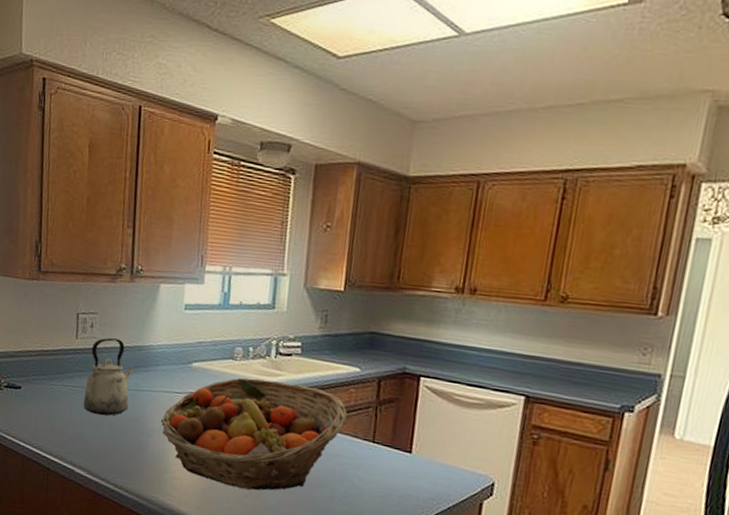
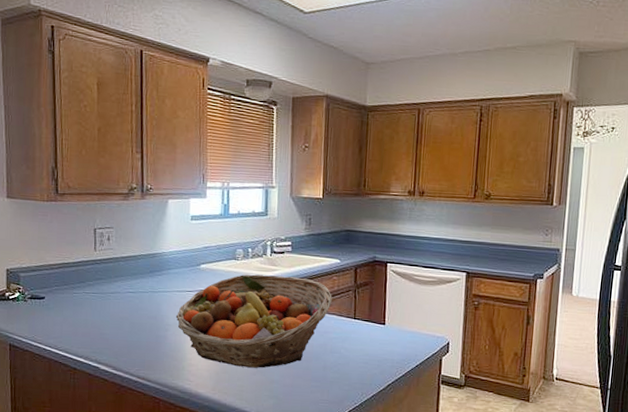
kettle: present [83,337,133,416] -> none [104,248,148,317]

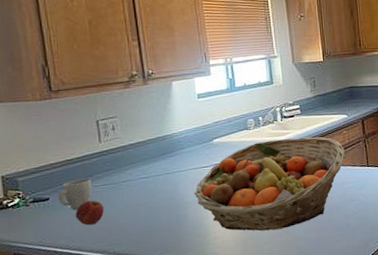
mug: none [52,283,83,312] -> present [57,178,92,209]
apple: none [65,305,91,330] -> present [75,200,104,226]

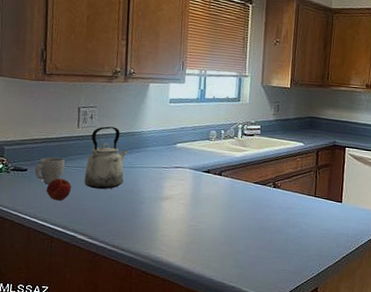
kettle: none [116,134,161,204] -> present [84,126,127,190]
fruit basket: present [194,137,345,231] -> none [151,153,296,240]

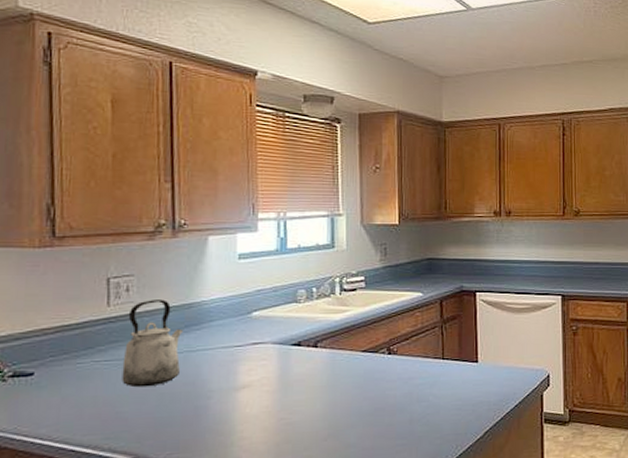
mug: present [34,157,65,184] -> none [45,350,91,389]
apple: present [46,178,71,201] -> none [64,379,103,412]

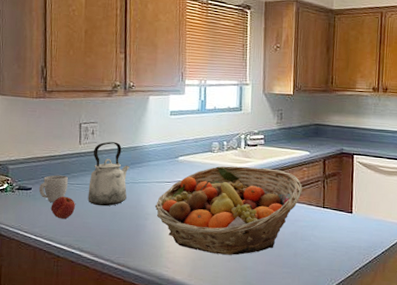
mug: none [45,350,91,389] -> present [38,175,68,202]
apple: none [64,379,103,412] -> present [50,196,75,219]
fruit basket: none [220,317,416,433] -> present [154,165,302,255]

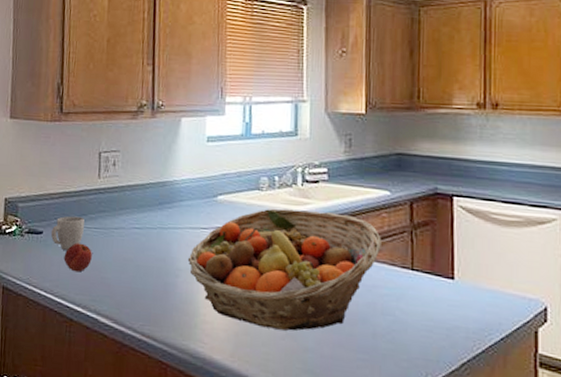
kettle: present [87,142,129,207] -> none [107,175,157,258]

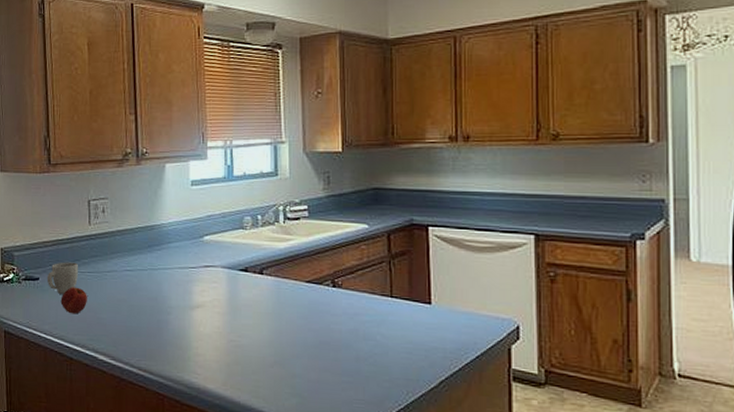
fruit basket: present [187,208,381,331] -> none [178,245,361,359]

